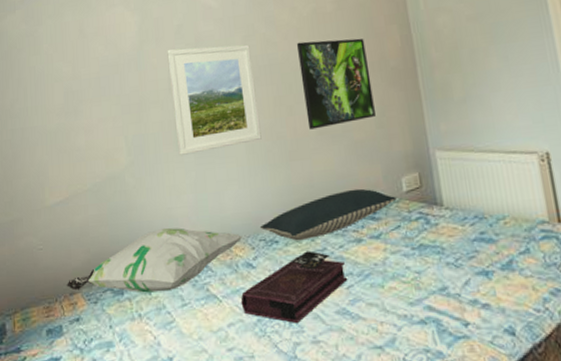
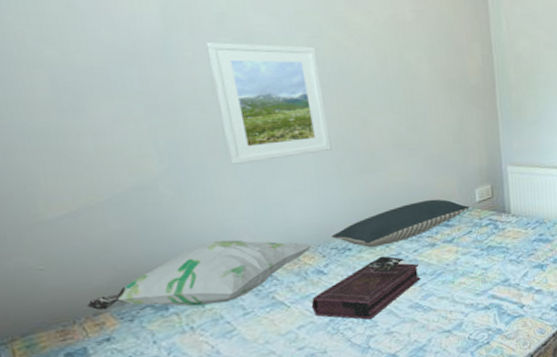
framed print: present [296,38,376,130] -> none [371,50,453,142]

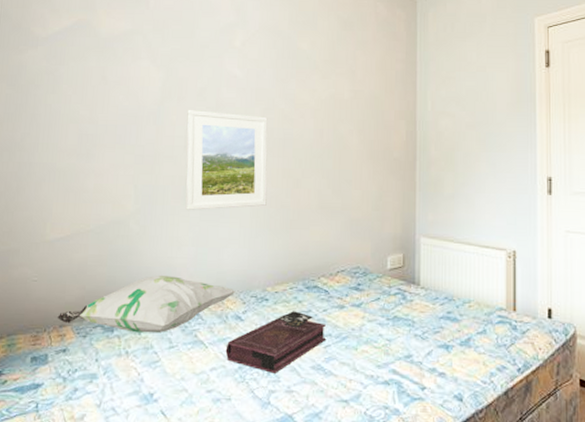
pillow: present [331,199,470,248] -> none [253,261,380,301]

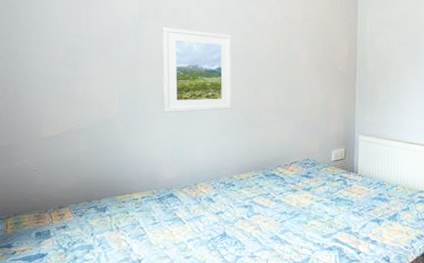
decorative pillow: present [57,276,235,333] -> none [56,166,207,212]
book: present [225,311,326,373] -> none [200,194,282,243]

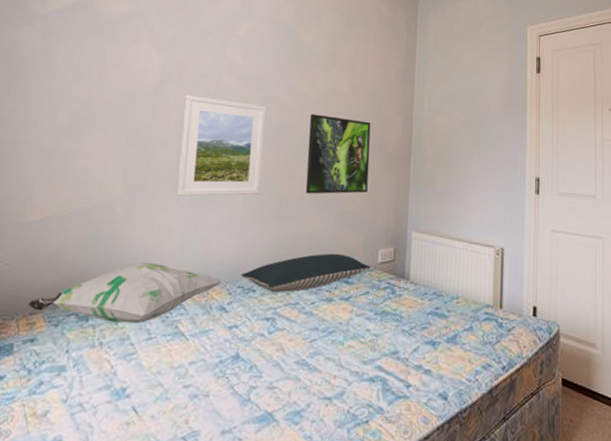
decorative pillow: none [56,166,207,212] -> present [28,262,221,323]
pillow: none [222,154,326,186] -> present [240,253,371,293]
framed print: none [269,40,322,108] -> present [305,114,371,194]

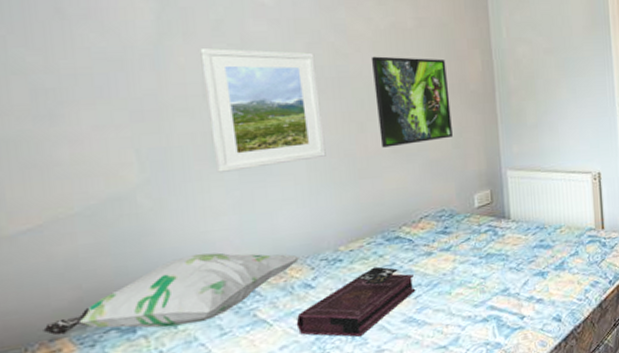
book: none [206,303,313,368] -> present [296,266,416,337]
pillow: present [240,253,371,293] -> none [321,205,468,259]

